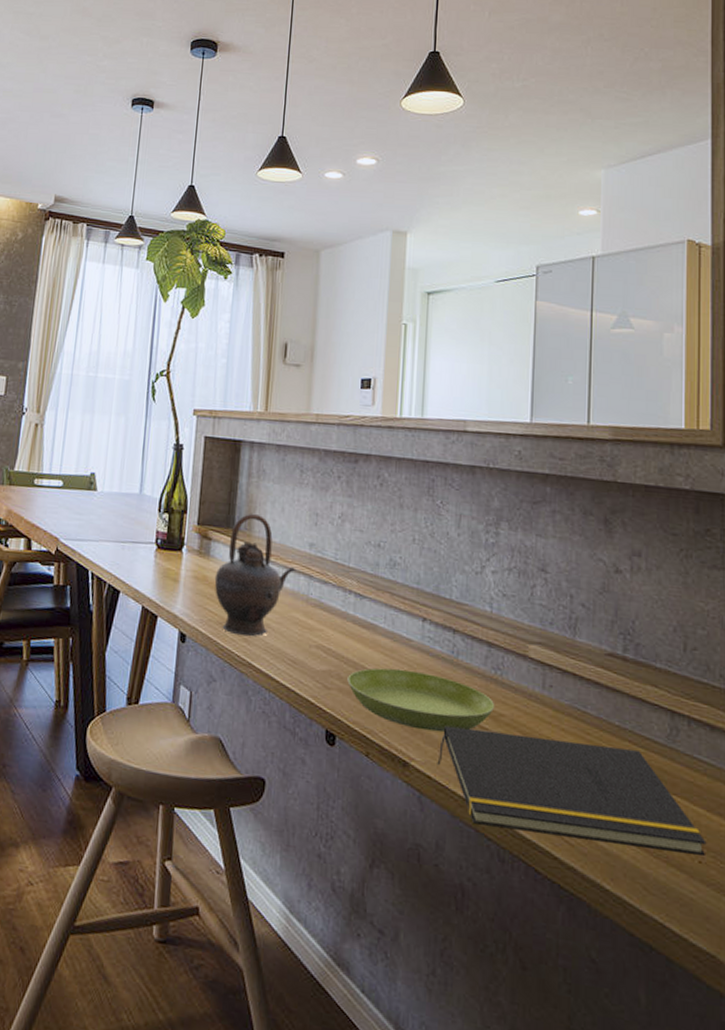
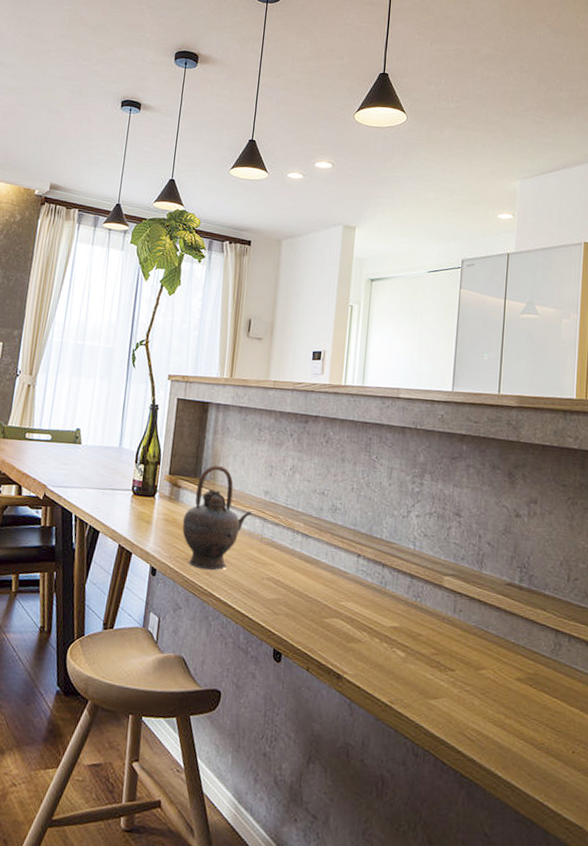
saucer: present [347,668,495,733] -> none [293,596,415,650]
notepad: present [437,725,707,857] -> none [365,644,579,748]

